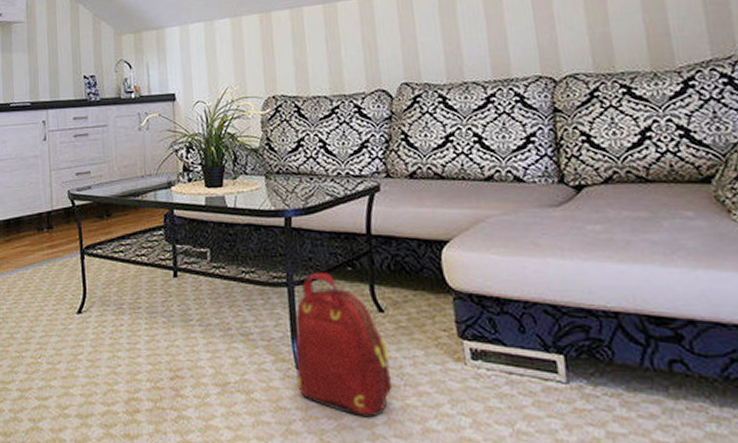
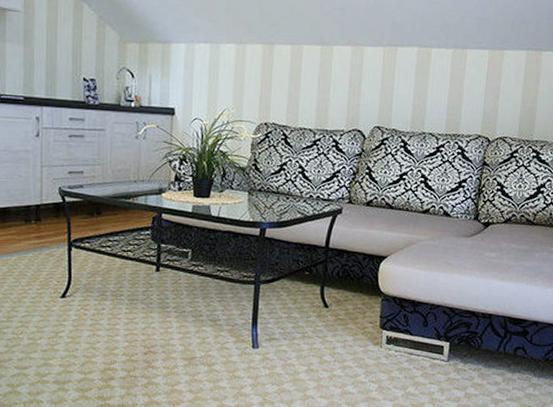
backpack: present [295,273,393,419] -> none [251,275,327,385]

